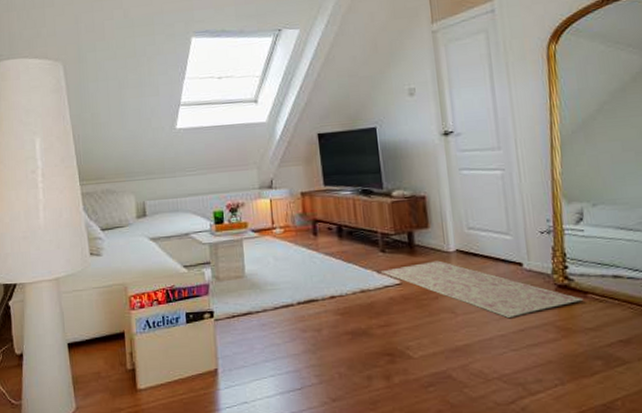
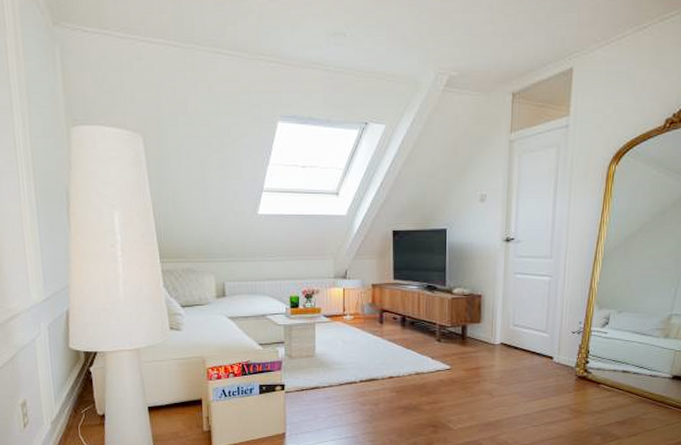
rug: present [381,260,584,318] -> none [435,351,596,400]

